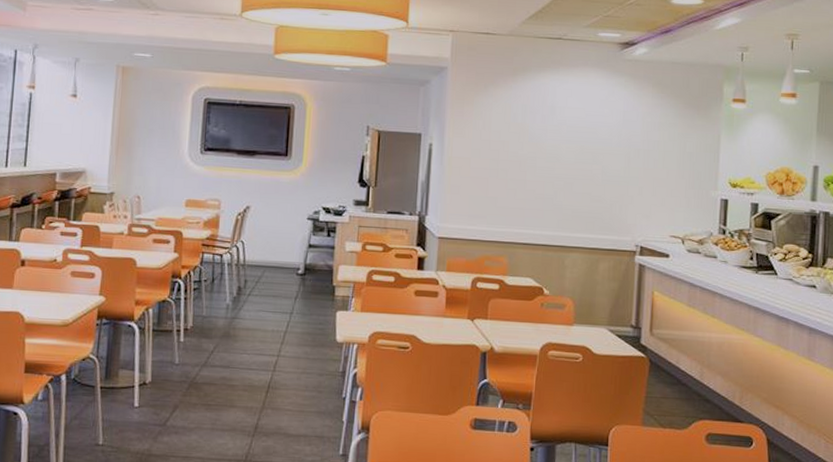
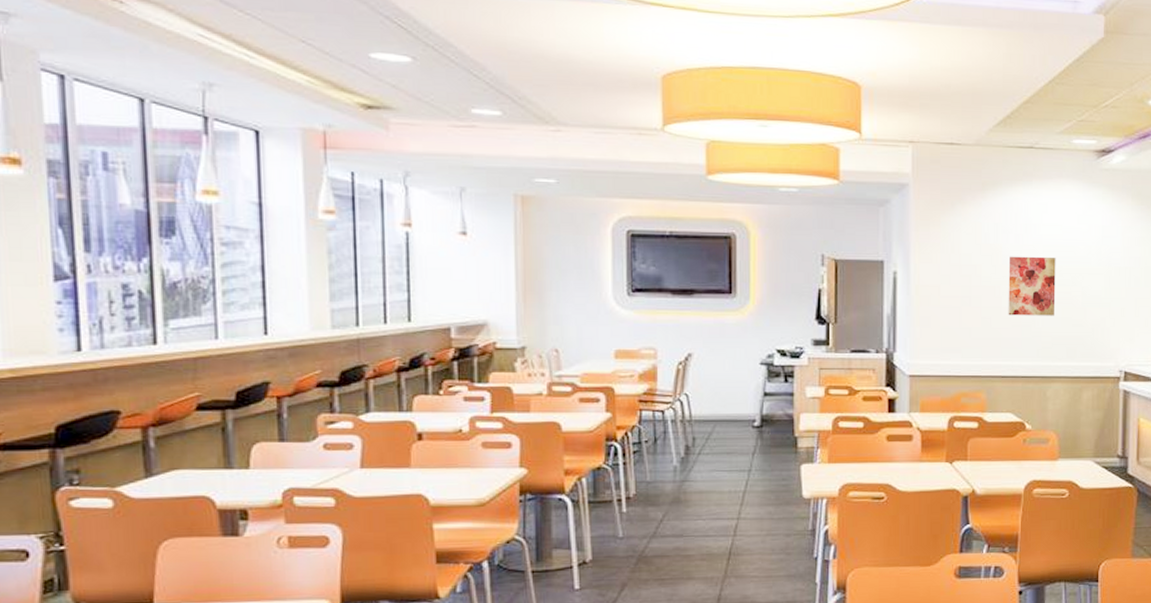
wall art: none [532,134,579,191] -> present [1008,256,1056,316]

